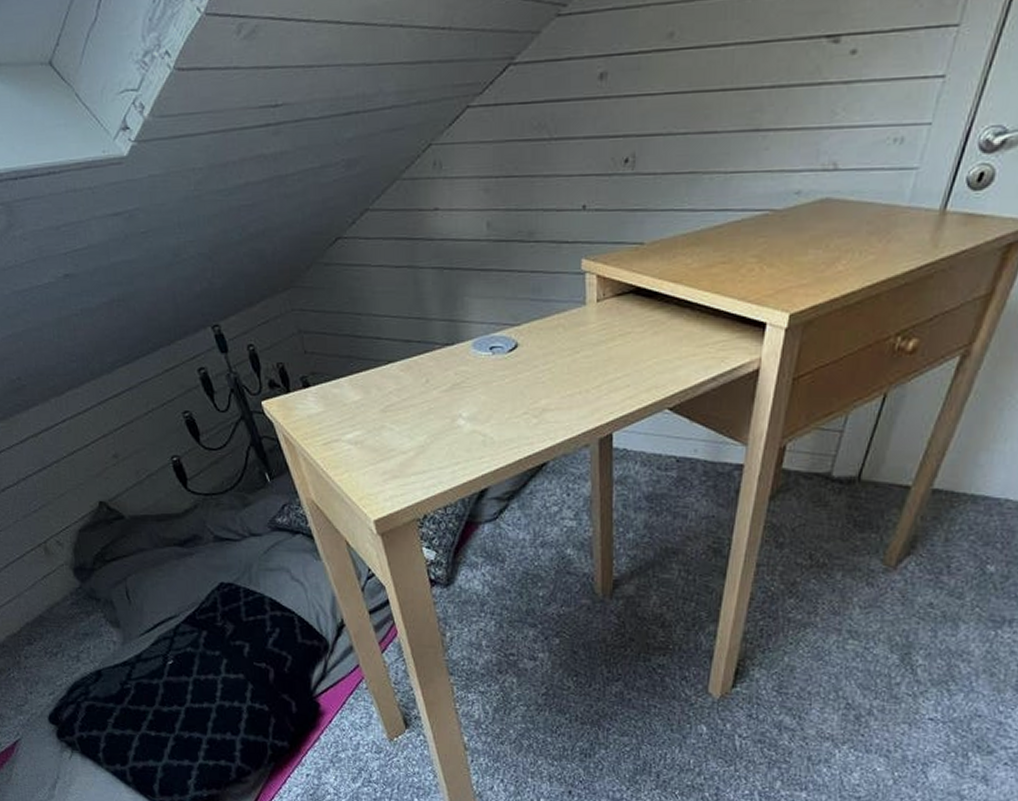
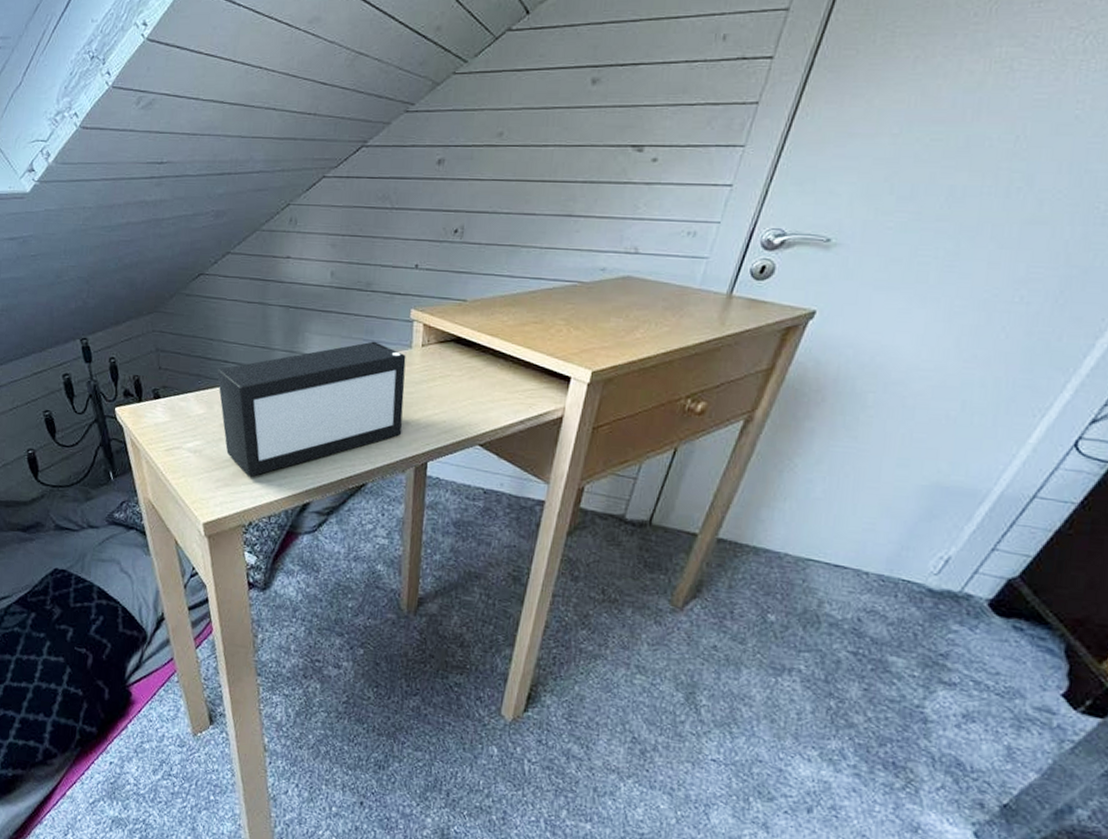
speaker: none [369,300,582,465] -> present [216,341,406,477]

